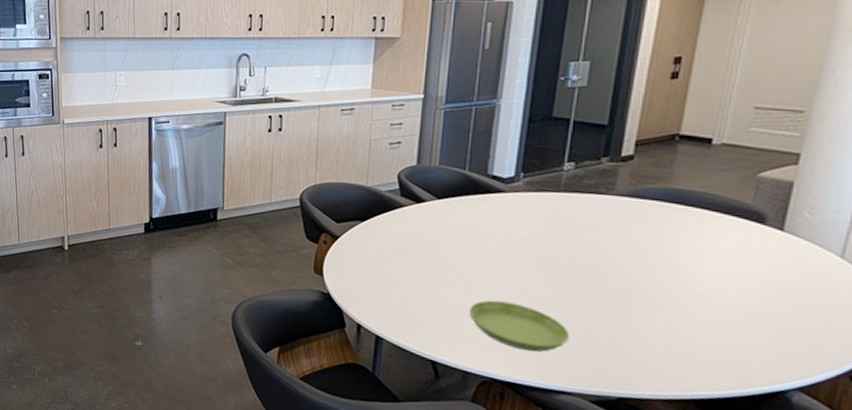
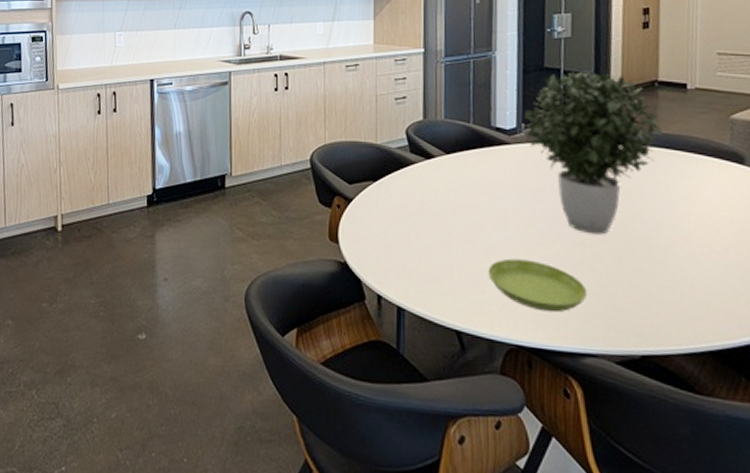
potted plant: none [523,119,677,284] -> present [523,69,664,235]

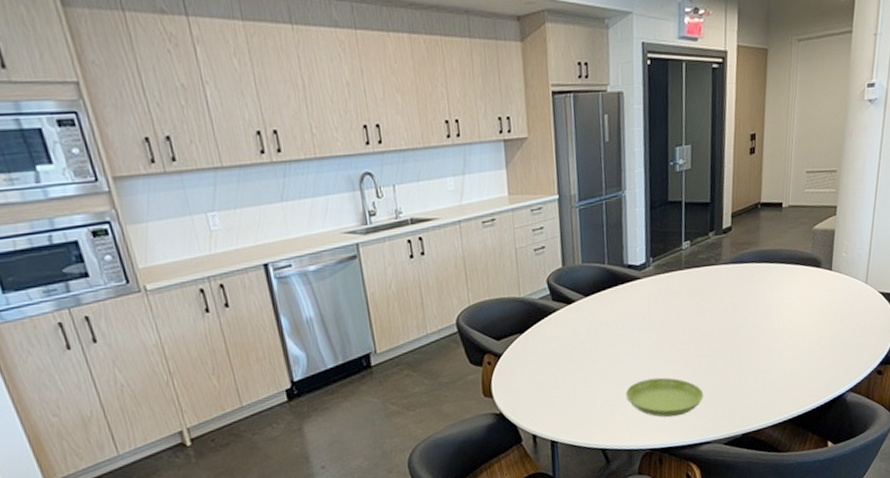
potted plant: present [523,69,664,235] -> none [651,199,764,347]

